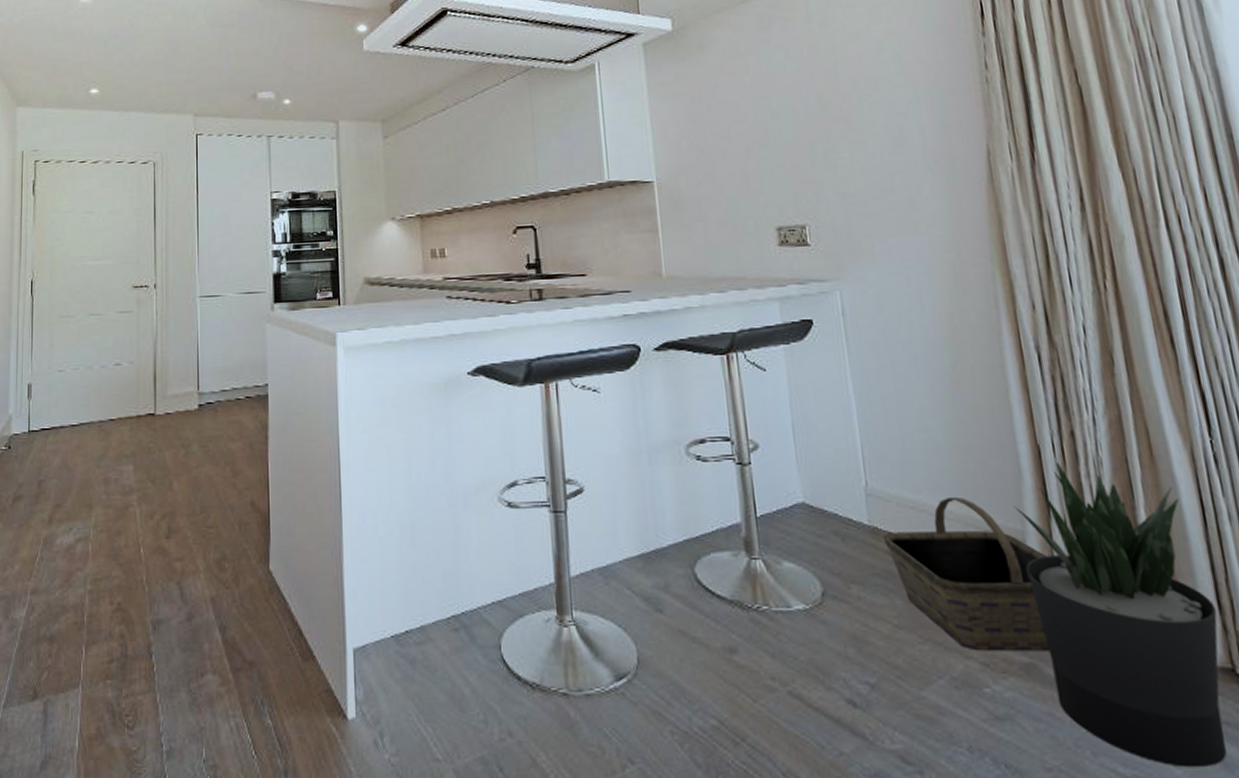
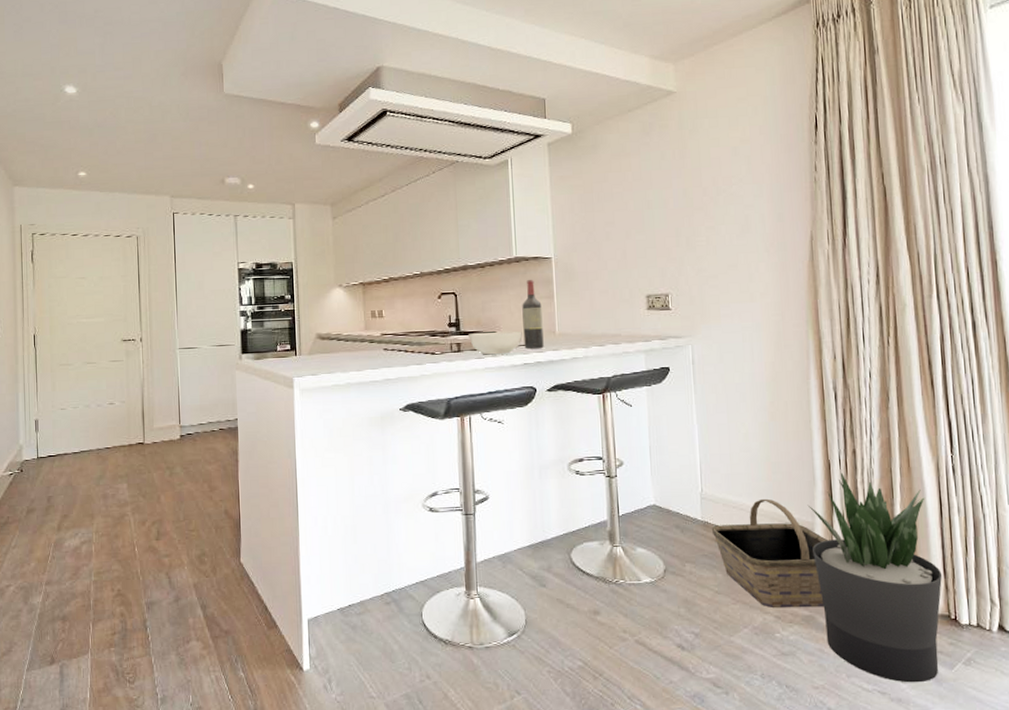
bowl: none [552,274,620,304] -> present [469,331,523,355]
wine bottle: none [618,208,648,297] -> present [522,279,544,350]

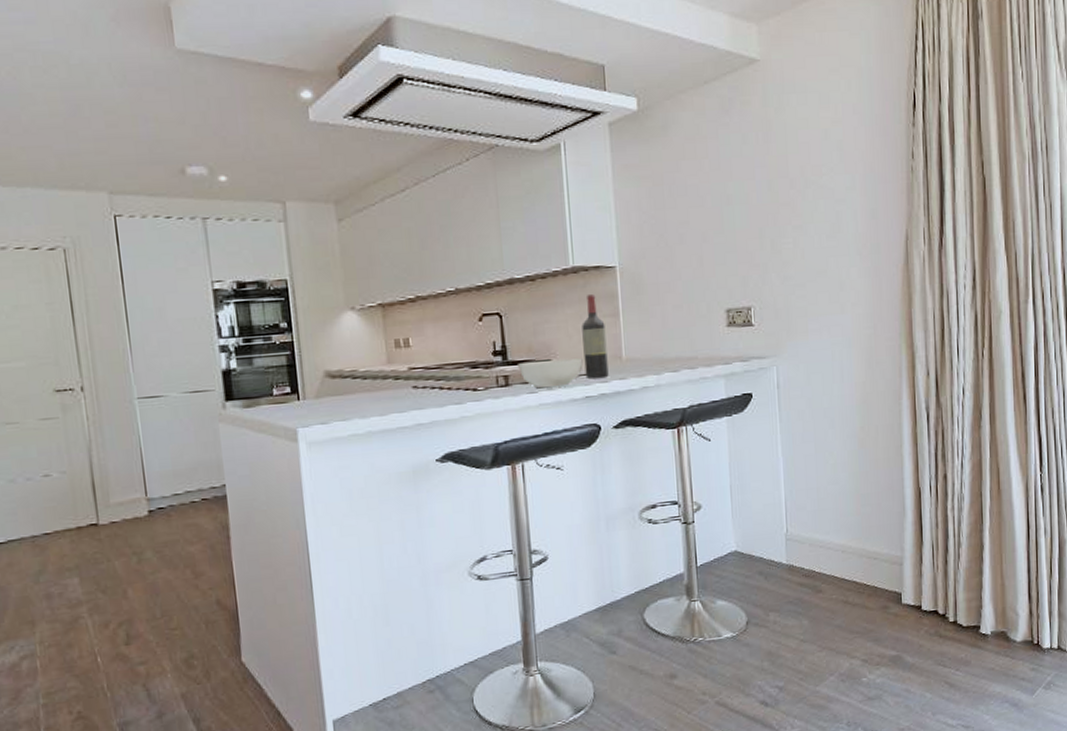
basket: present [711,498,828,607] -> none [797,534,916,651]
planter: present [807,472,943,683] -> none [896,499,1028,714]

